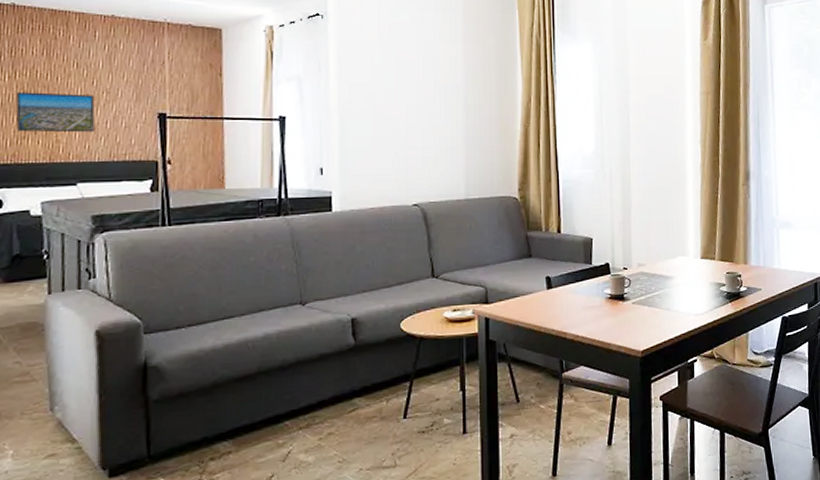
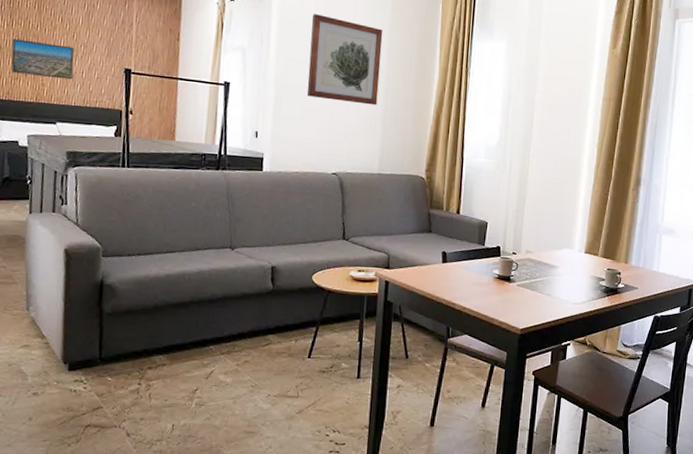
wall art: none [375,33,457,125] -> present [307,14,383,106]

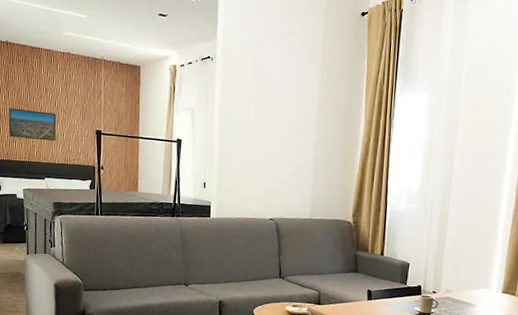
wall art: present [307,14,383,106] -> none [246,75,314,157]

